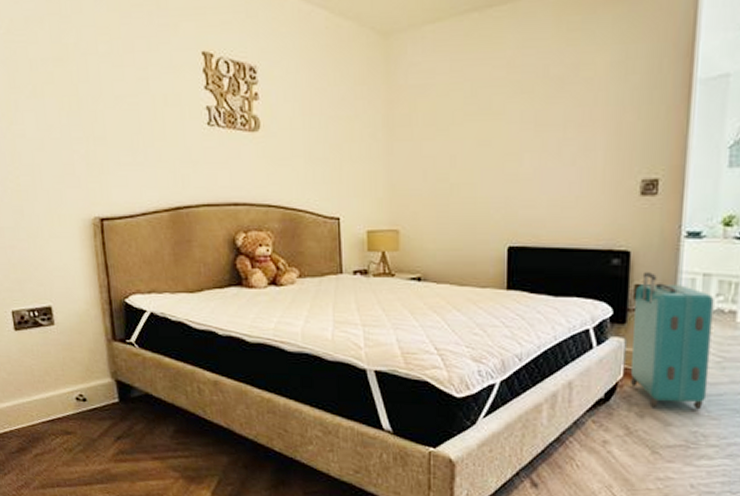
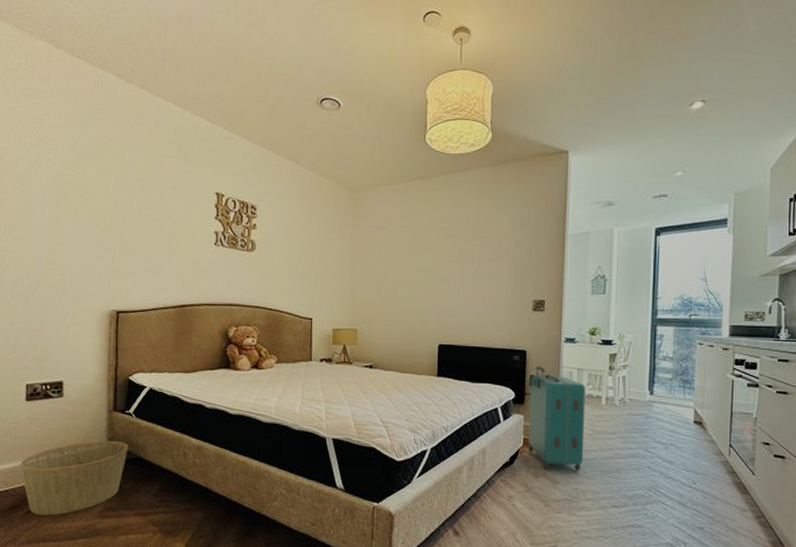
basket: none [19,374,135,459] -> present [19,440,129,516]

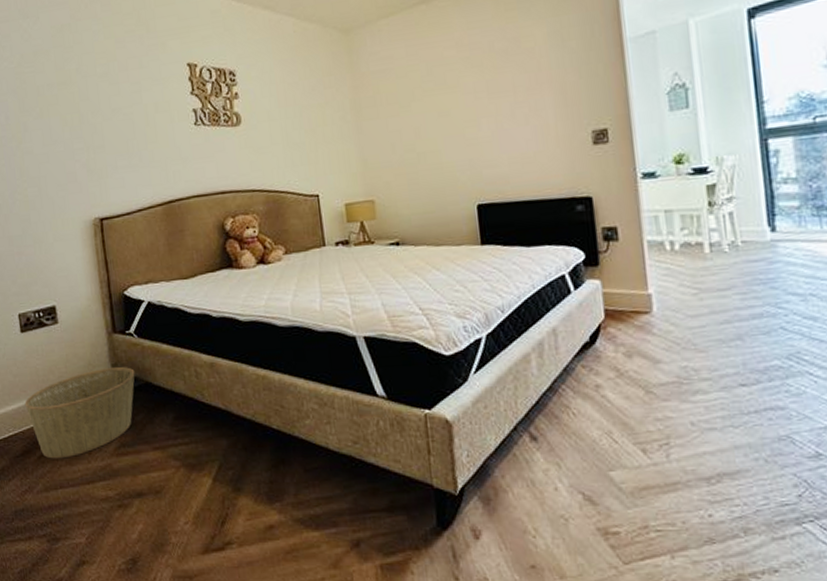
suitcase: present [527,366,586,471] -> none [603,214,690,347]

